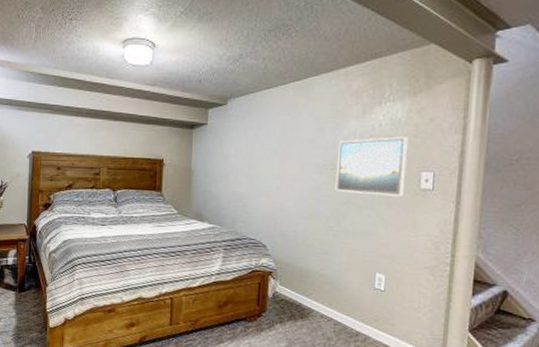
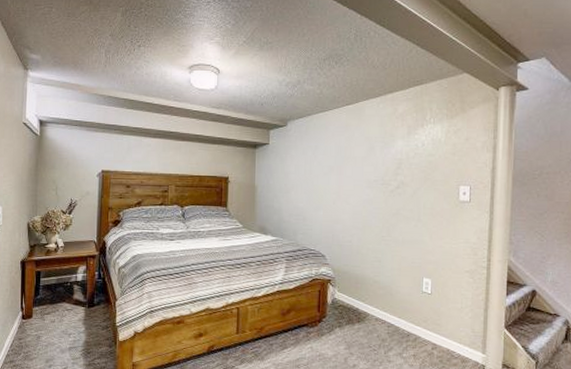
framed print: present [335,136,409,197] -> none [385,154,448,208]

